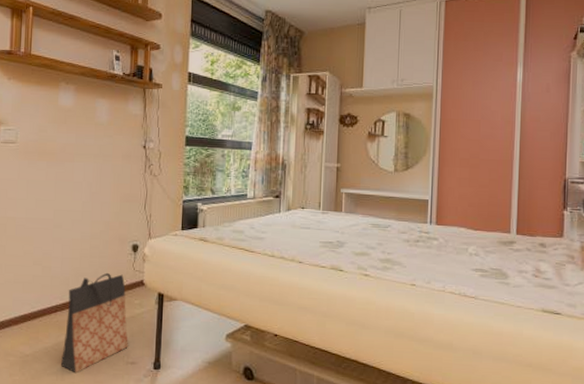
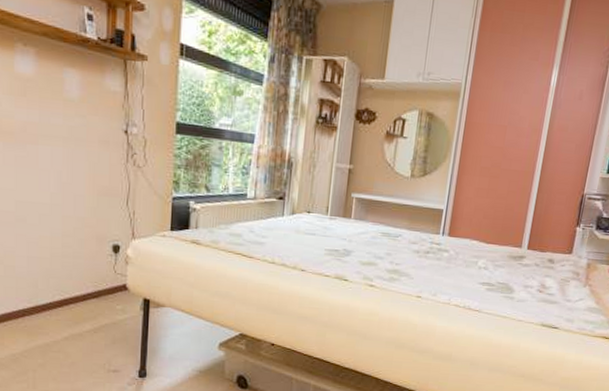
bag: present [60,272,128,374] -> none [31,274,110,382]

